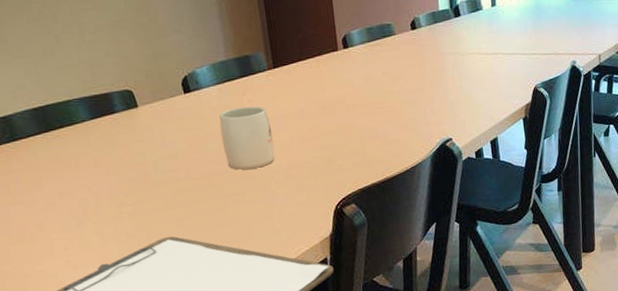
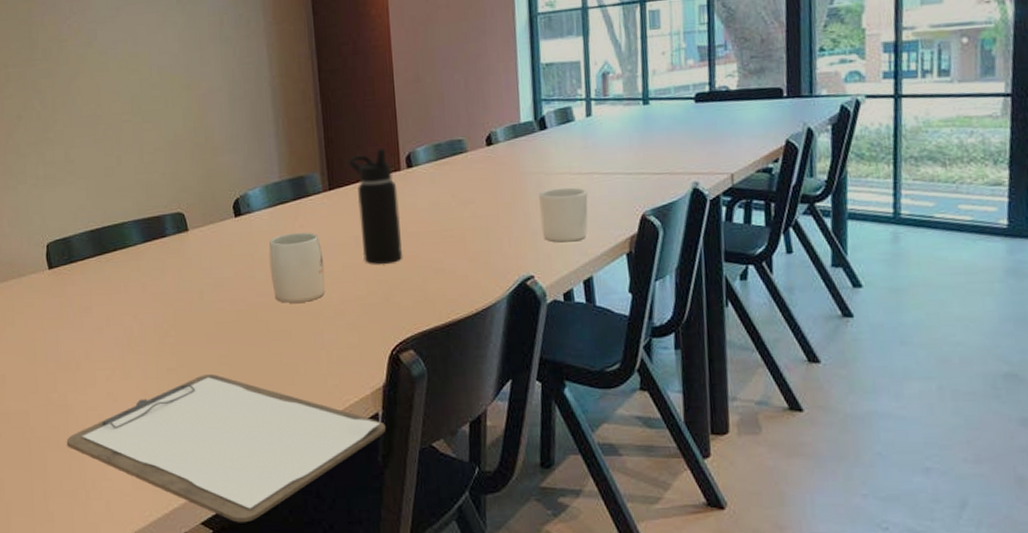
water bottle: none [290,31,342,133] -> present [348,148,402,264]
mug: none [455,65,494,111] -> present [539,187,588,243]

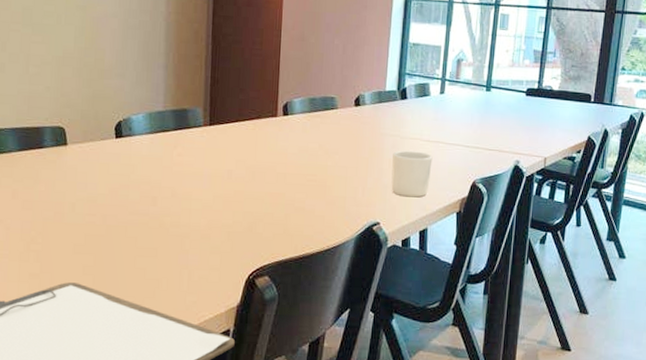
mug: present [268,232,326,303] -> none [144,159,197,224]
water bottle: present [348,148,402,264] -> none [230,95,272,198]

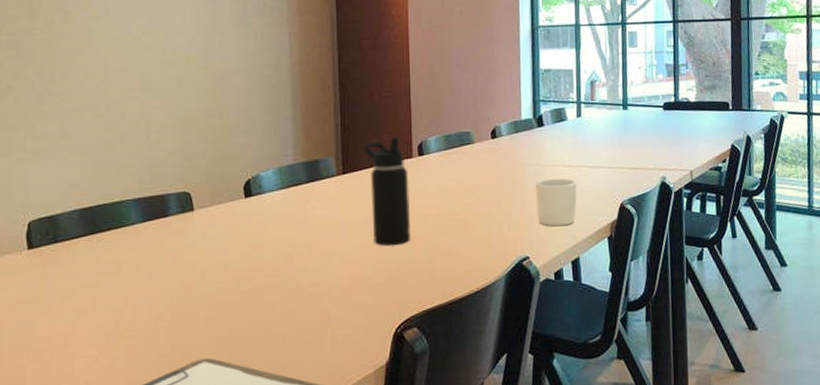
water bottle: none [230,95,272,198] -> present [362,137,411,245]

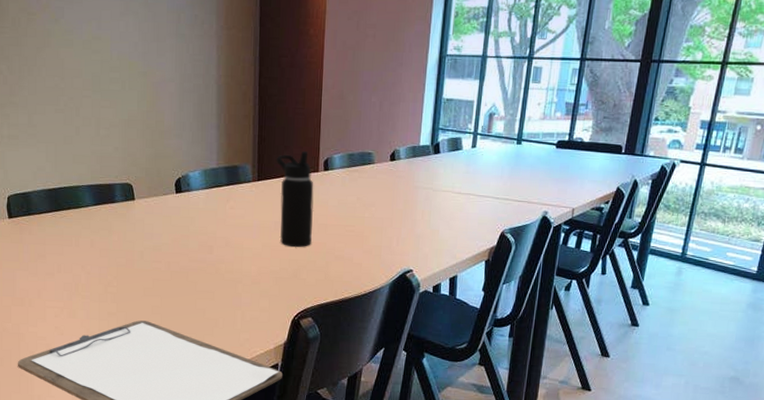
mug: present [535,178,577,227] -> none [424,202,464,247]

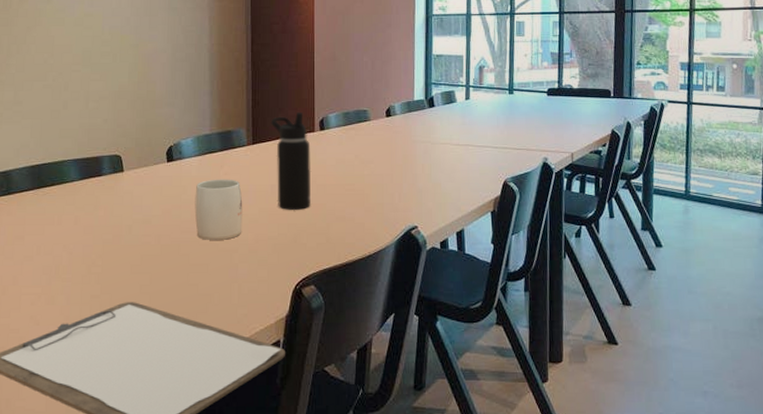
mug: none [201,212,247,271] -> present [194,179,243,240]

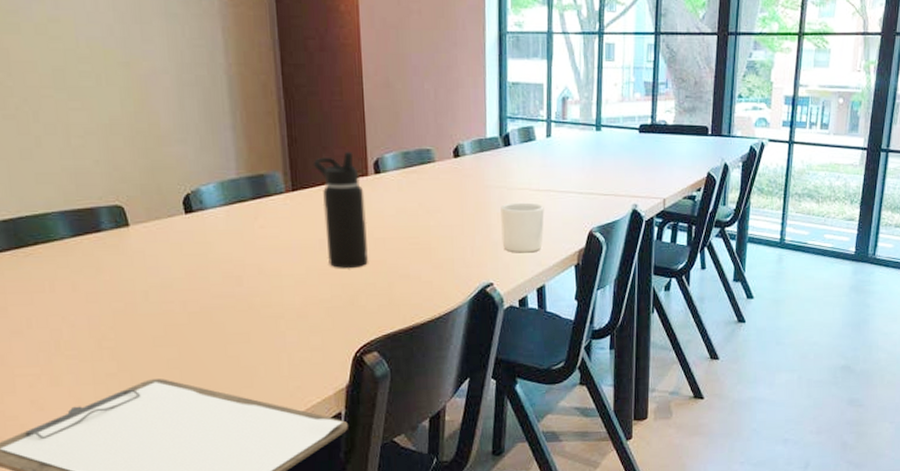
mug: present [194,179,243,240] -> none [224,233,288,305]
mug: none [425,155,464,200] -> present [501,202,544,253]

